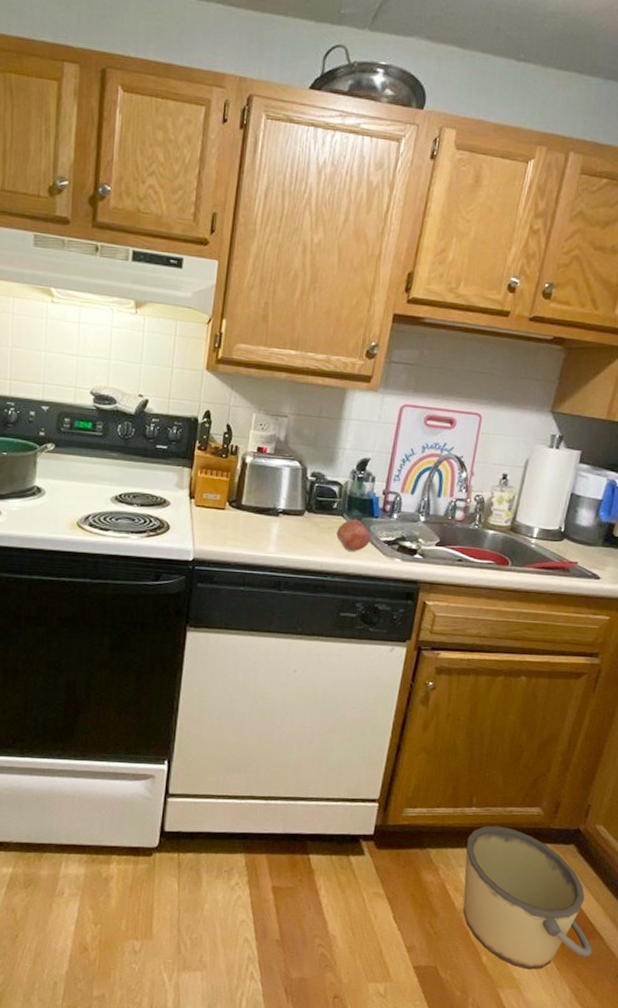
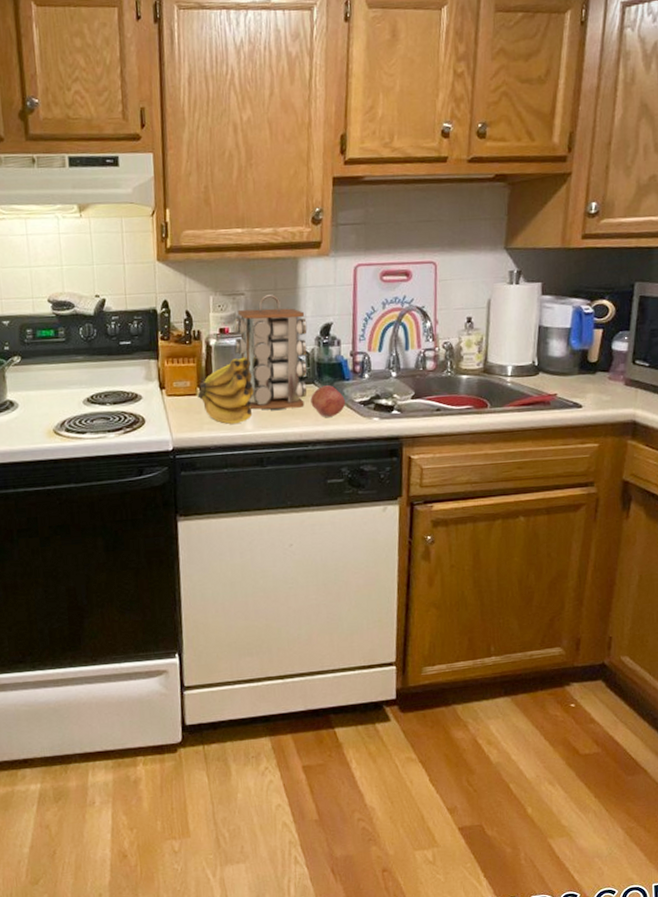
banana: none [225,479,284,544] -> present [197,357,254,424]
spice rack: none [269,420,345,538] -> present [234,293,307,410]
bucket: present [463,825,593,970] -> none [491,671,640,815]

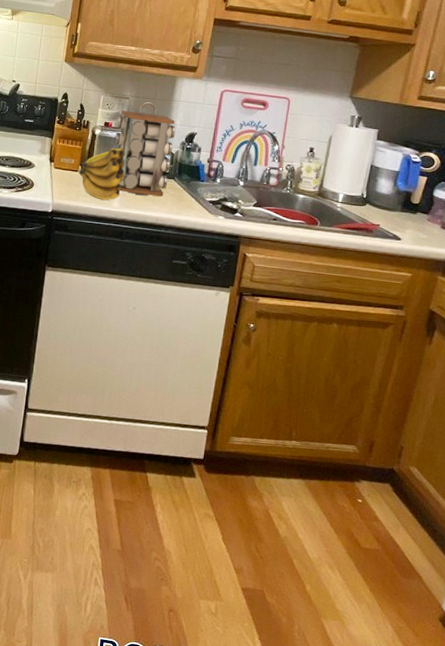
fruit: present [311,385,346,417] -> none [169,182,198,209]

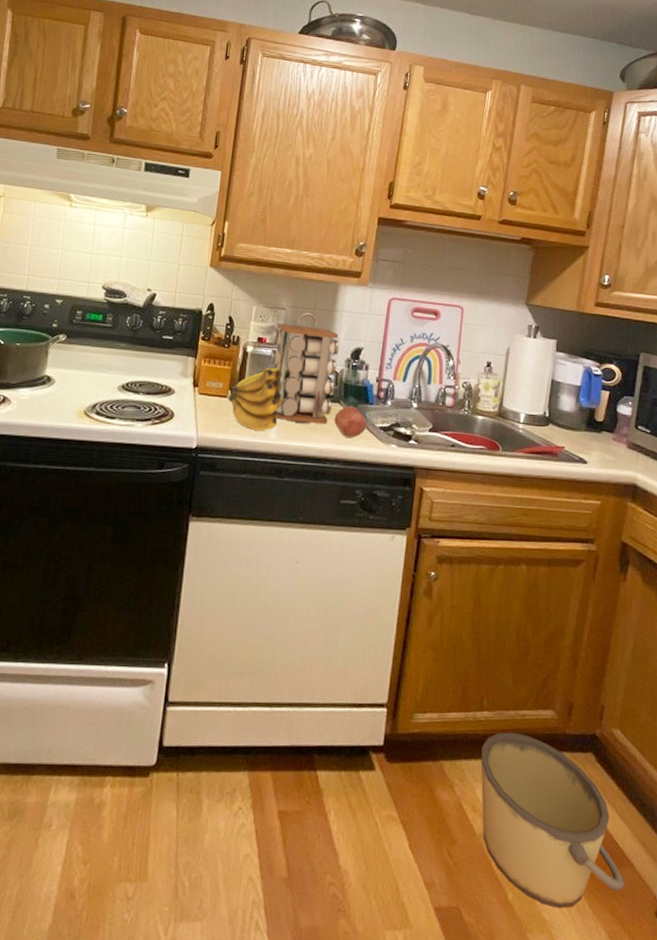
fruit: none [169,182,198,209] -> present [334,406,367,438]
bucket: none [286,458,413,604] -> present [481,732,625,908]

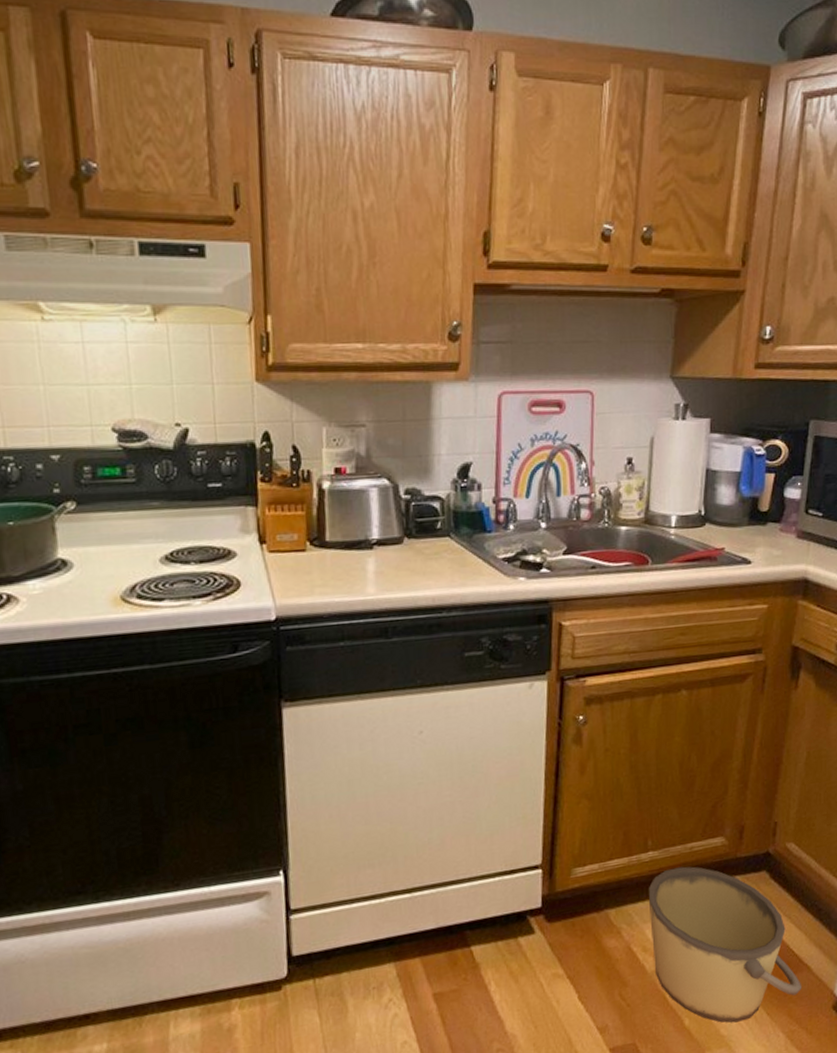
banana: present [228,367,283,431] -> none [307,503,377,587]
spice rack: present [269,312,340,424] -> none [353,425,442,569]
fruit: present [334,406,367,438] -> none [445,538,488,577]

